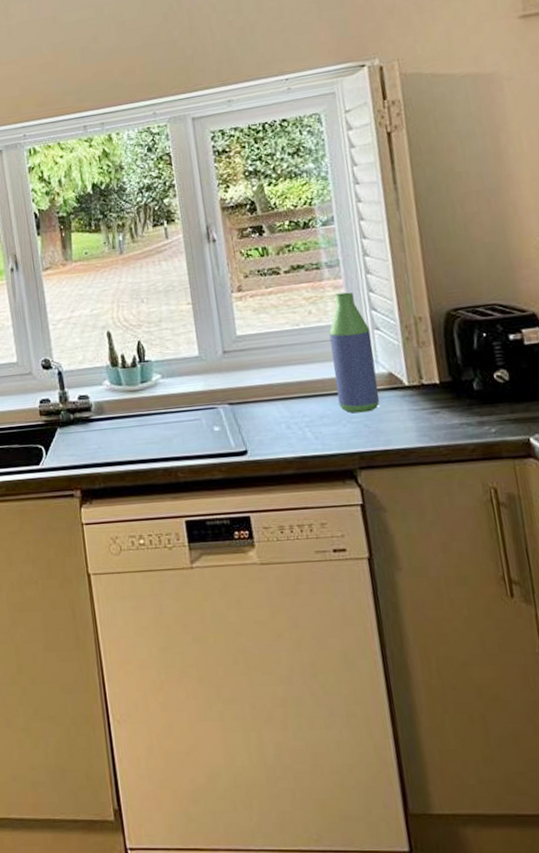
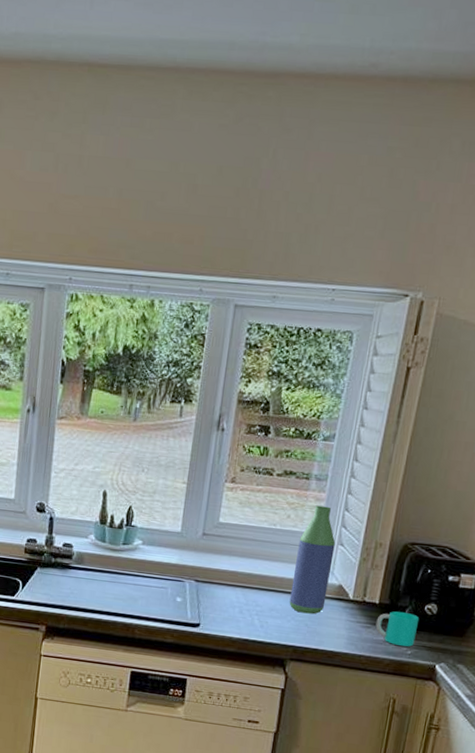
cup: none [443,386,496,426] -> present [375,611,420,647]

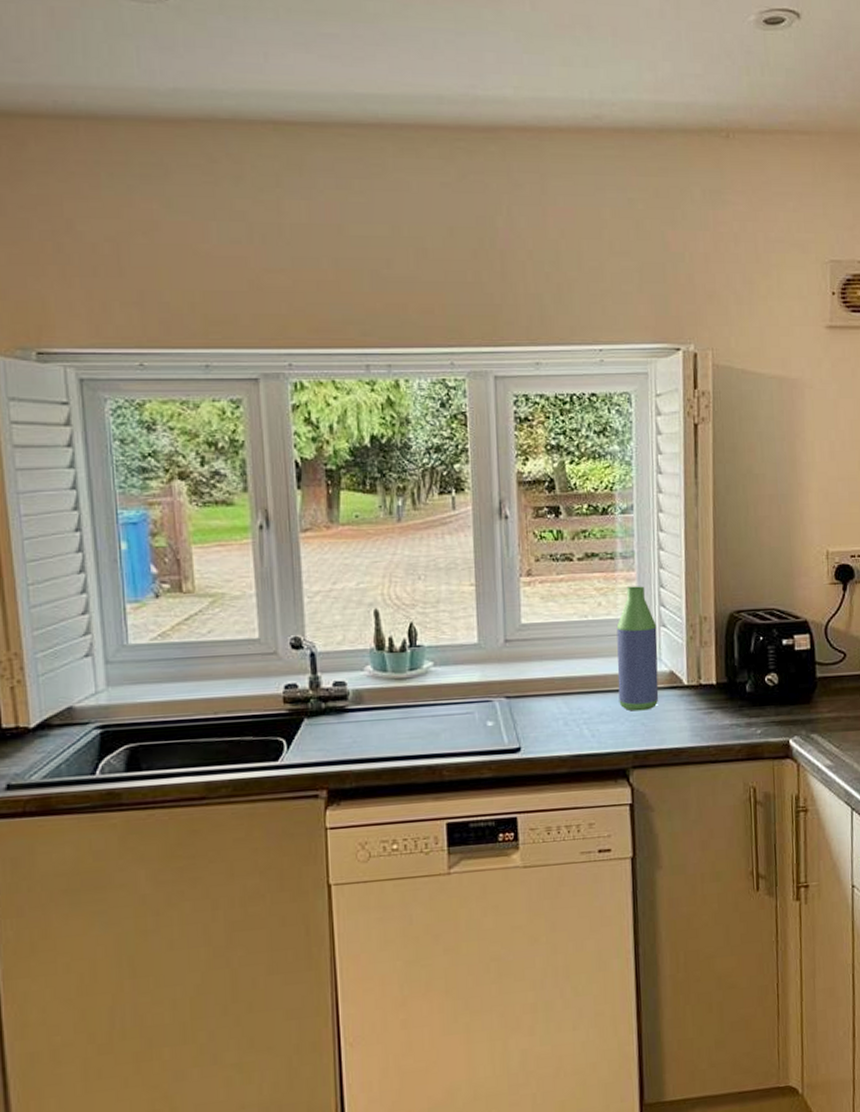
cup: present [375,611,420,647] -> none [717,688,763,727]

